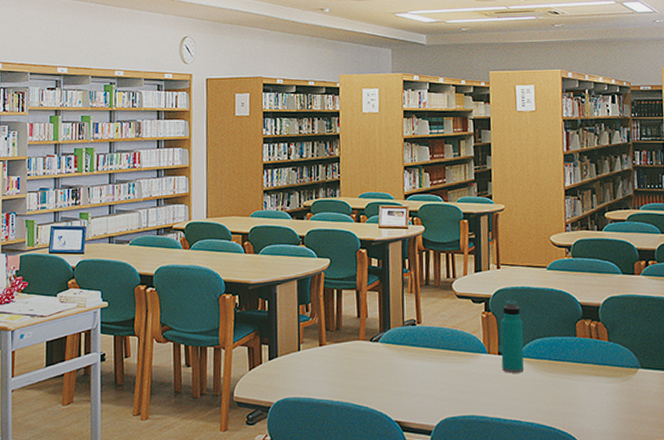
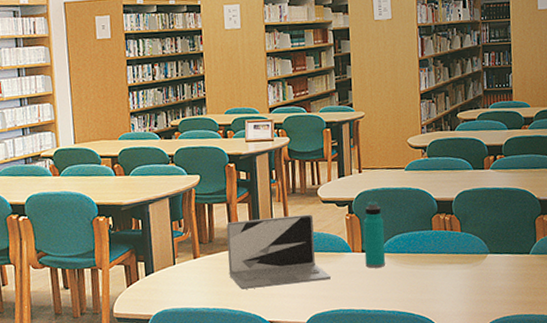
laptop: none [354,309,464,384] -> present [226,214,331,290]

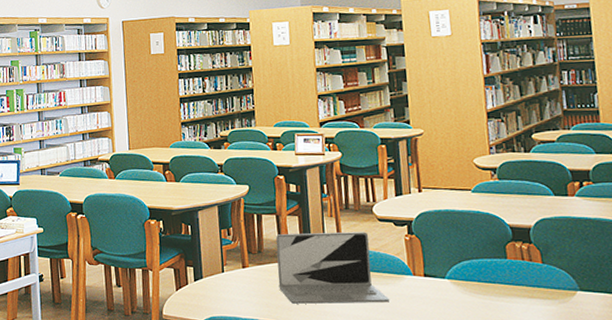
water bottle: present [363,200,386,268] -> none [425,222,452,295]

